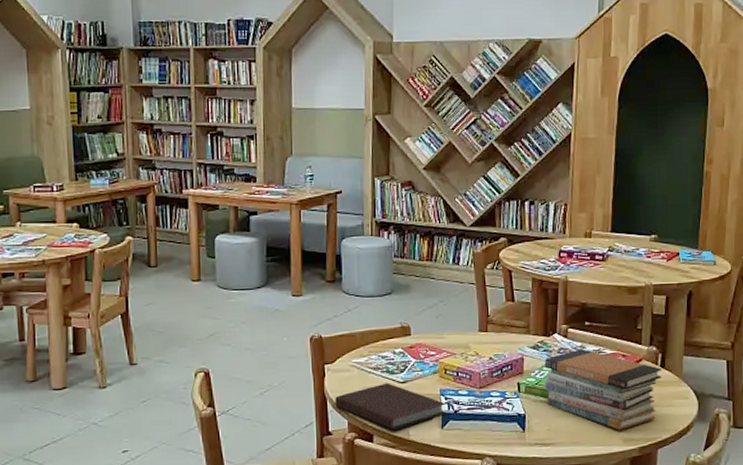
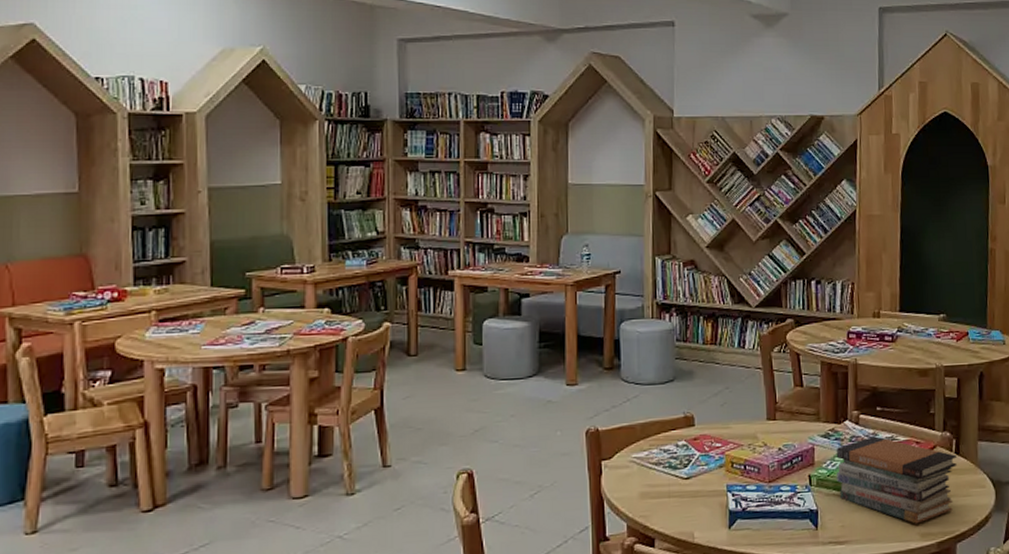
notebook: present [335,383,447,430] -> none [613,479,734,532]

